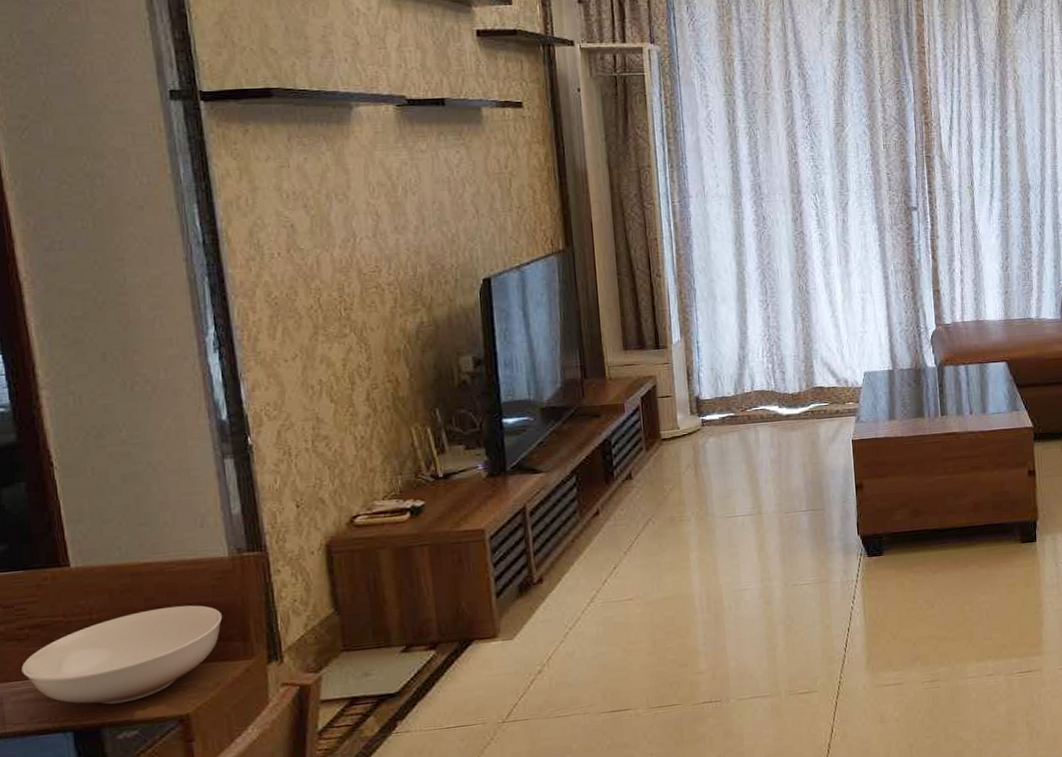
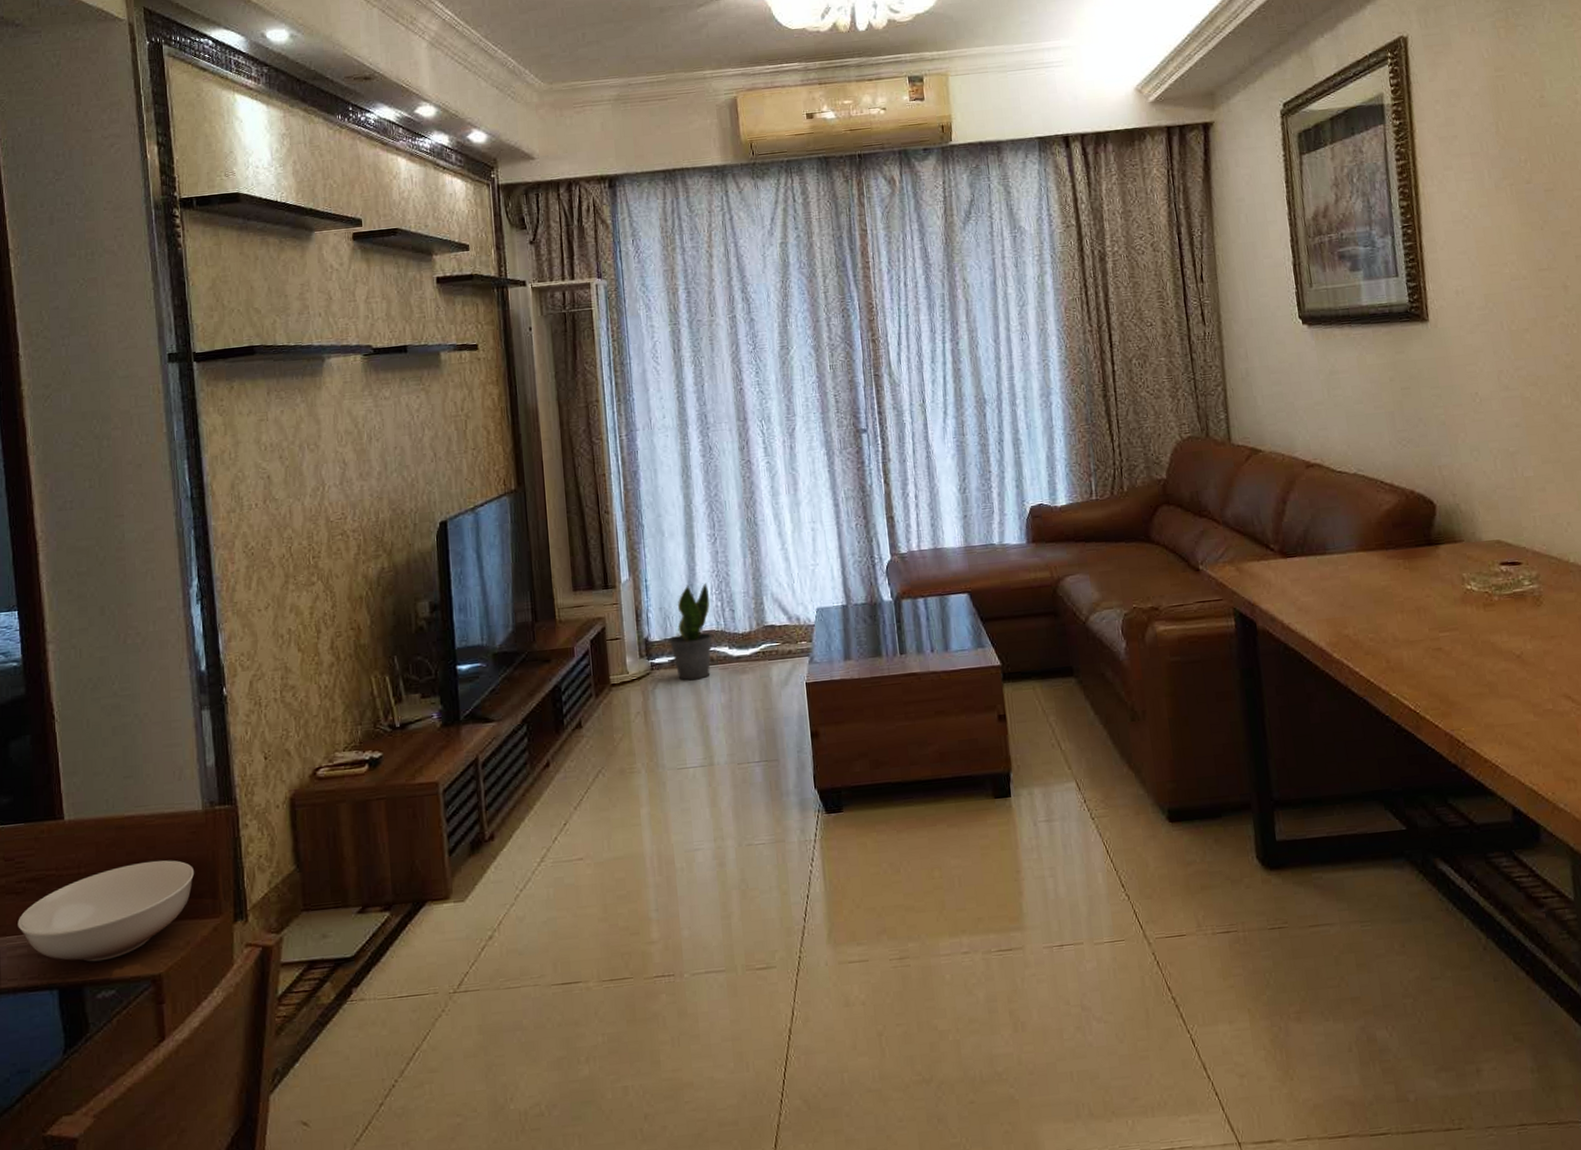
potted plant: none [720,346,763,437] -> present [669,583,712,681]

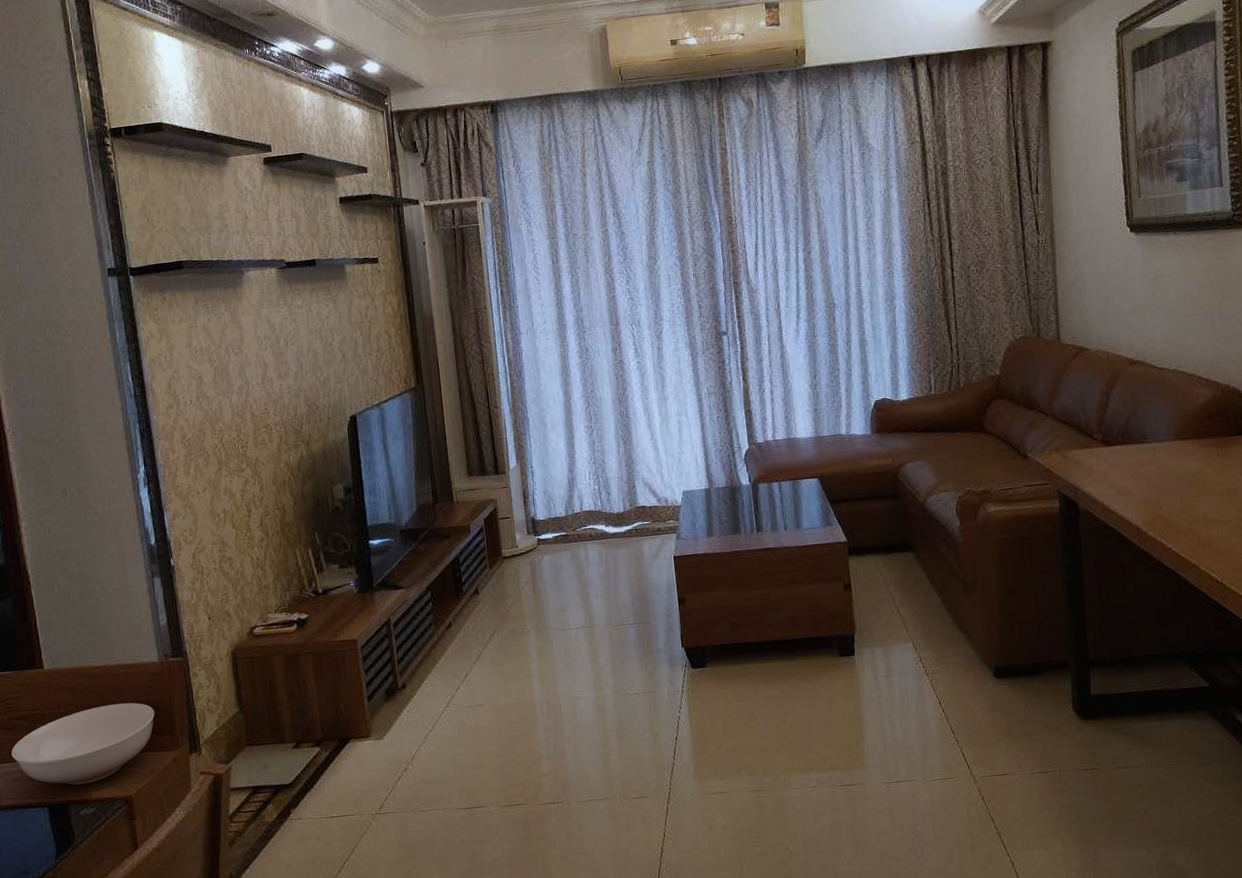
potted plant: present [669,583,712,681] -> none [553,469,591,554]

